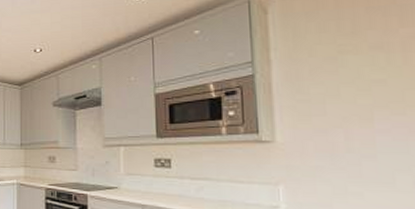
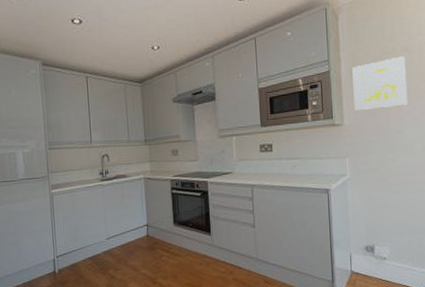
wall art: none [289,56,384,124] -> present [352,56,408,110]

